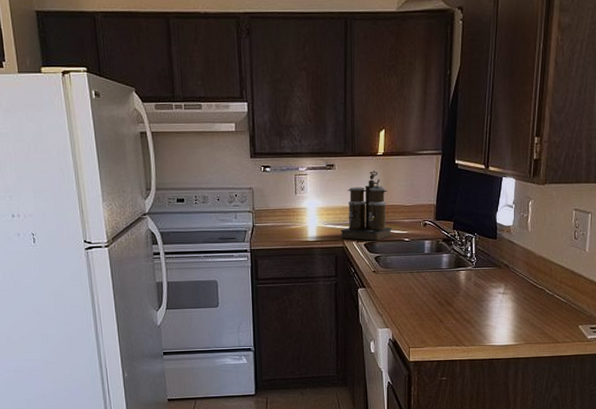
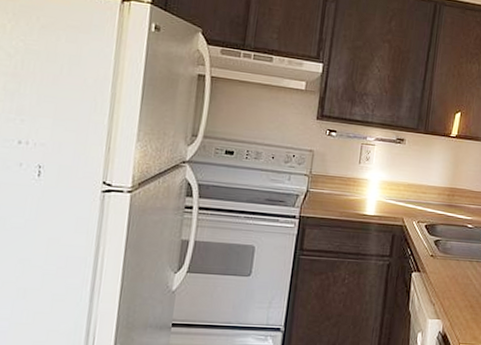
coffee maker: present [340,171,392,241] -> none [401,151,457,223]

